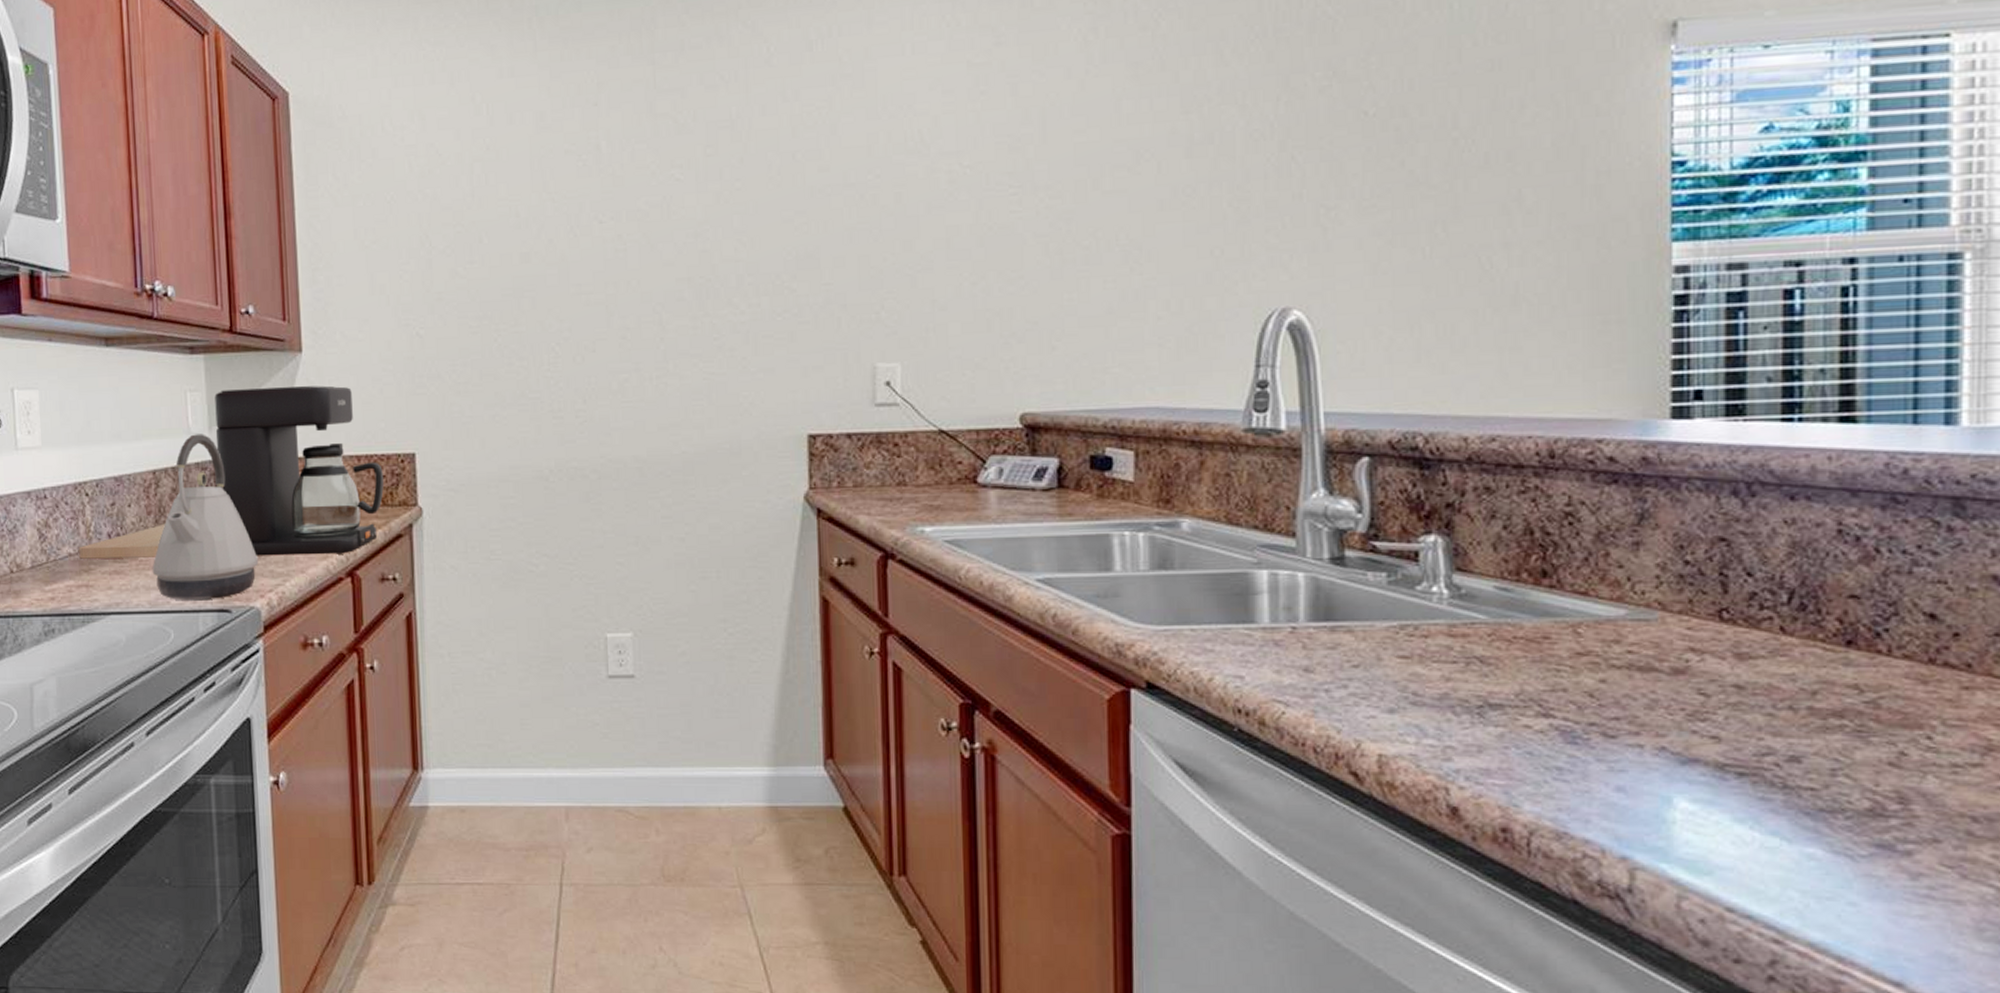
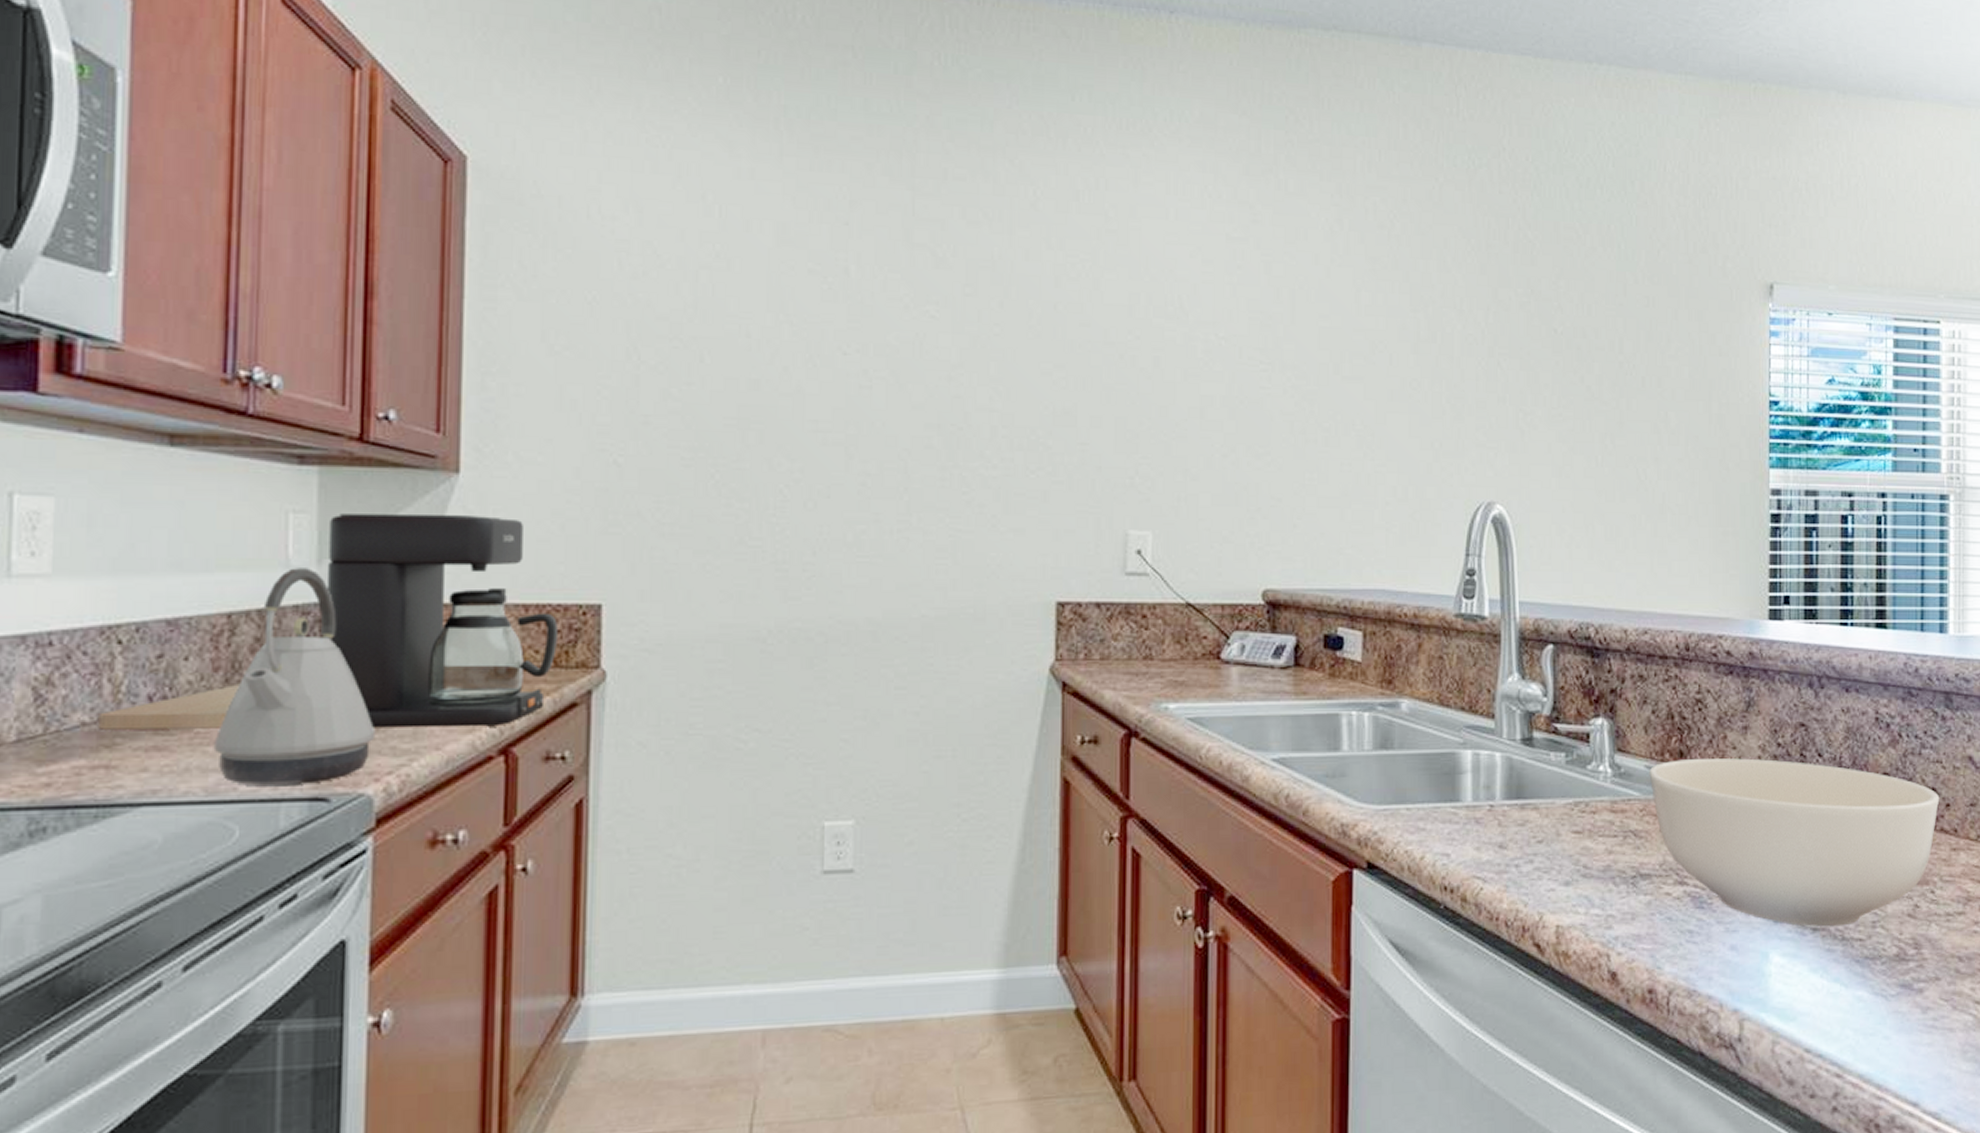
bowl: none [1500,578,1943,772] -> present [1649,758,1940,927]

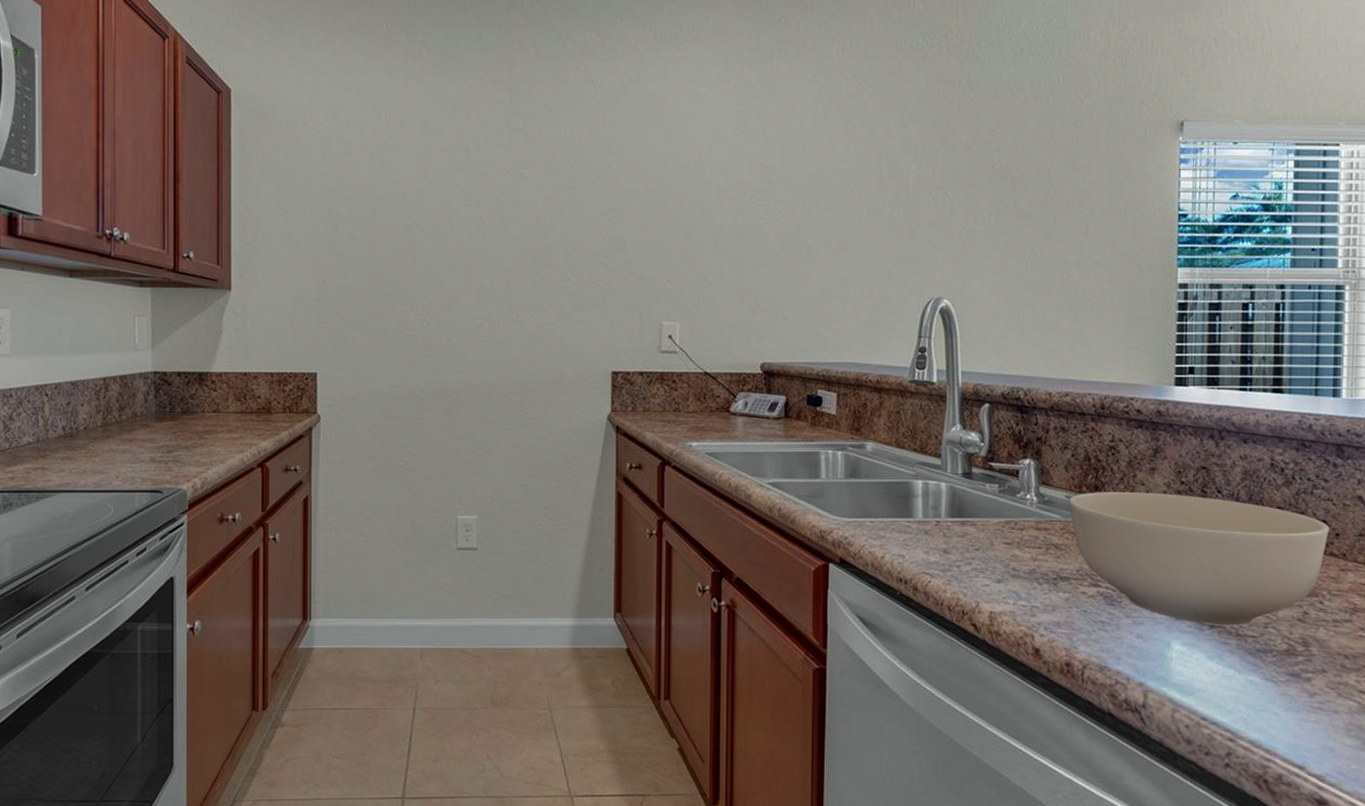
cutting board: present [98,683,239,730] -> none [37,420,111,447]
kettle: present [213,568,376,787] -> none [98,350,187,483]
coffee maker: present [326,514,557,728] -> none [157,317,291,449]

